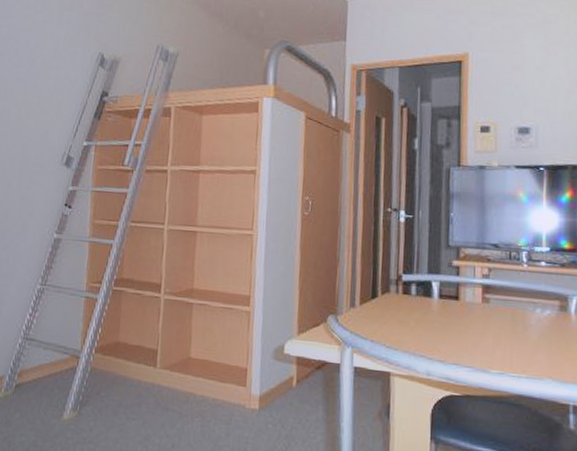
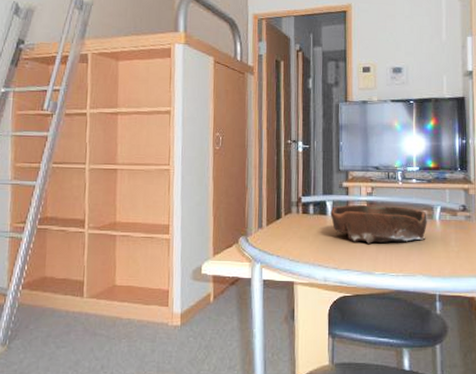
bowl: none [436,287,559,338] -> present [330,204,427,244]

